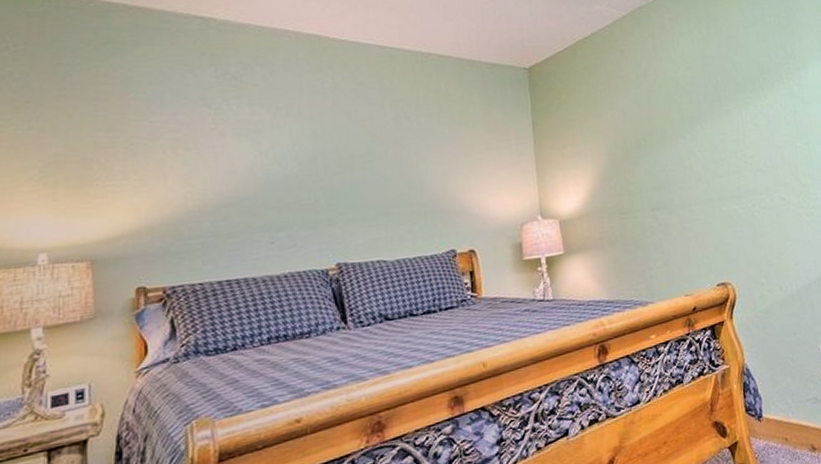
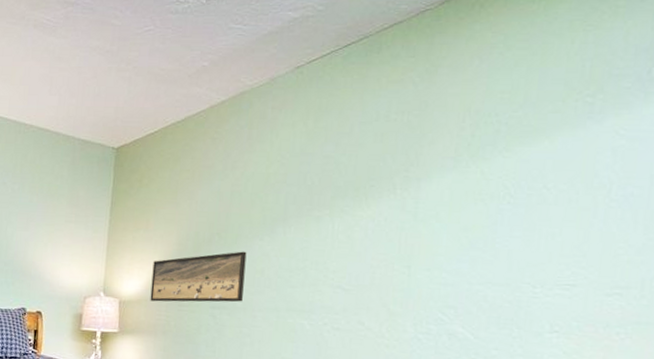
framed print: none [587,151,679,215] -> present [150,251,247,303]

